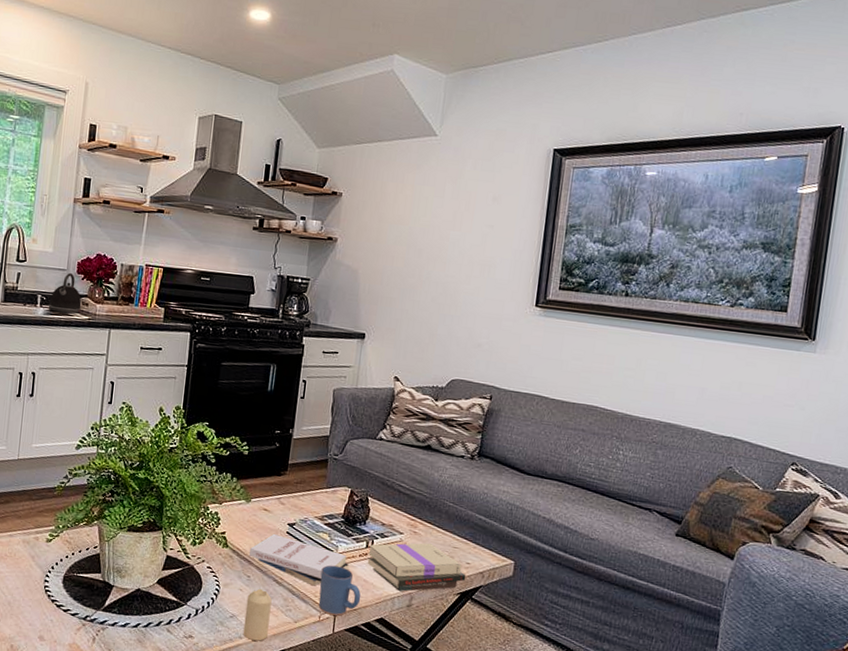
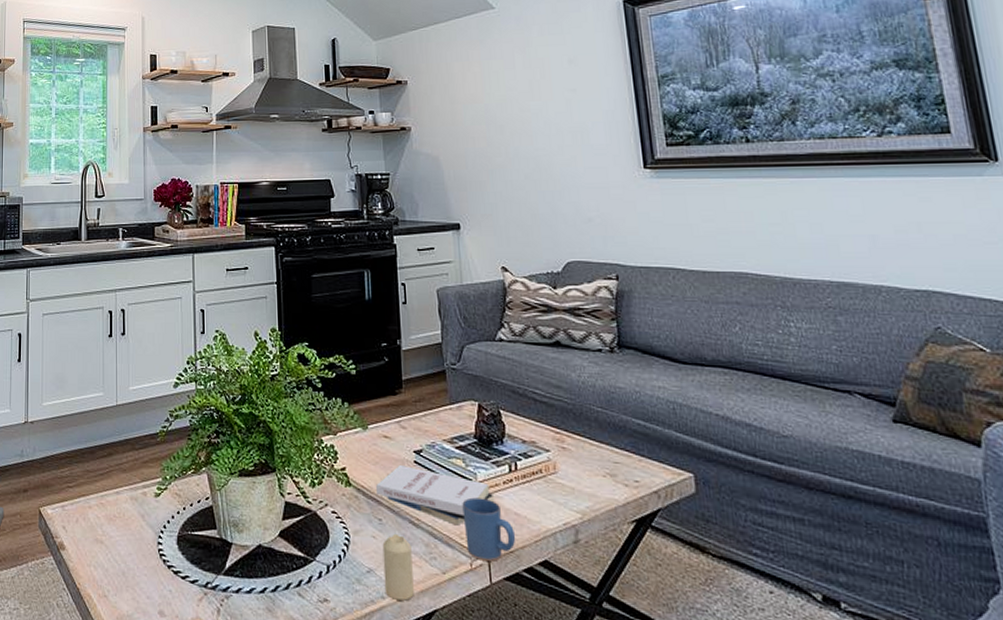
kettle: present [48,272,82,314] -> none [130,201,162,243]
books: present [367,543,466,592] -> none [512,460,639,524]

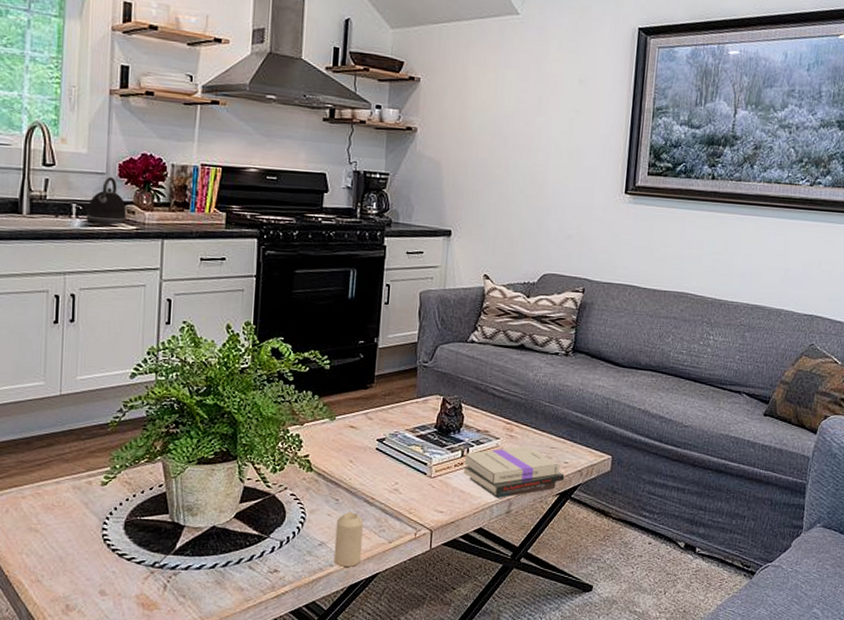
kettle: none [130,201,162,243] -> present [86,176,127,225]
books: present [376,464,495,526] -> none [337,451,445,503]
mug: present [462,497,516,561] -> none [413,478,458,531]
books: none [512,460,639,524] -> present [463,446,565,498]

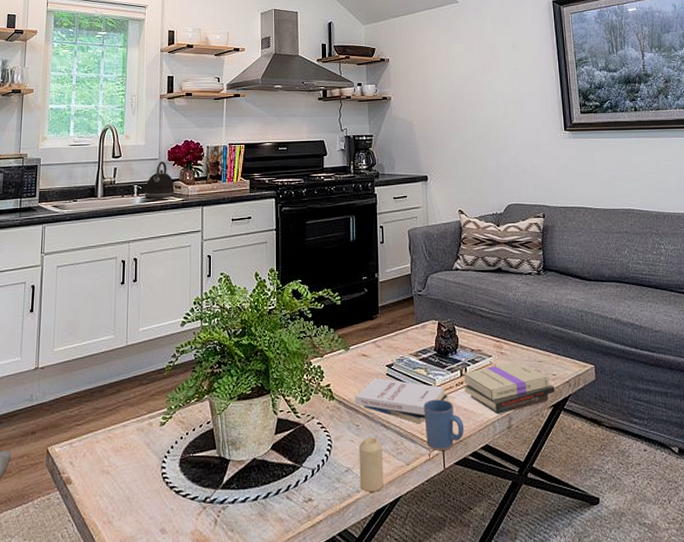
books: none [337,451,445,503] -> present [355,377,449,424]
mug: none [413,478,458,531] -> present [423,399,465,450]

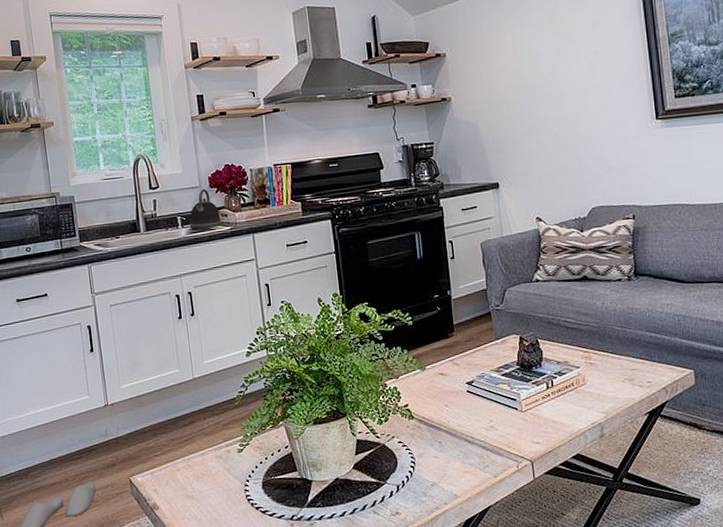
books: present [355,377,449,424] -> none [435,395,536,438]
candle: present [359,436,383,492] -> none [443,451,472,504]
mug: present [423,399,465,450] -> none [508,412,554,462]
books: present [463,362,555,414] -> none [549,371,651,424]

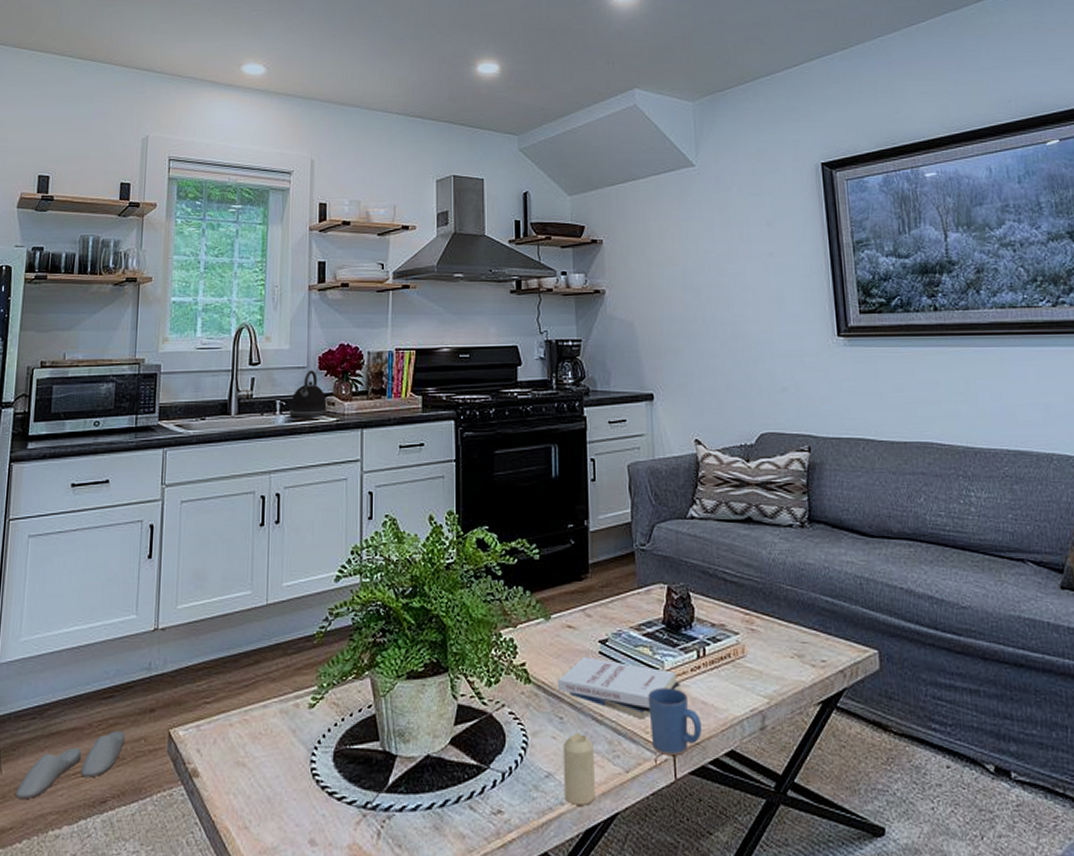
books: none [435,395,536,438] -> present [558,656,682,719]
candle: none [443,451,472,504] -> present [563,732,595,805]
mug: none [508,412,554,462] -> present [648,688,703,755]

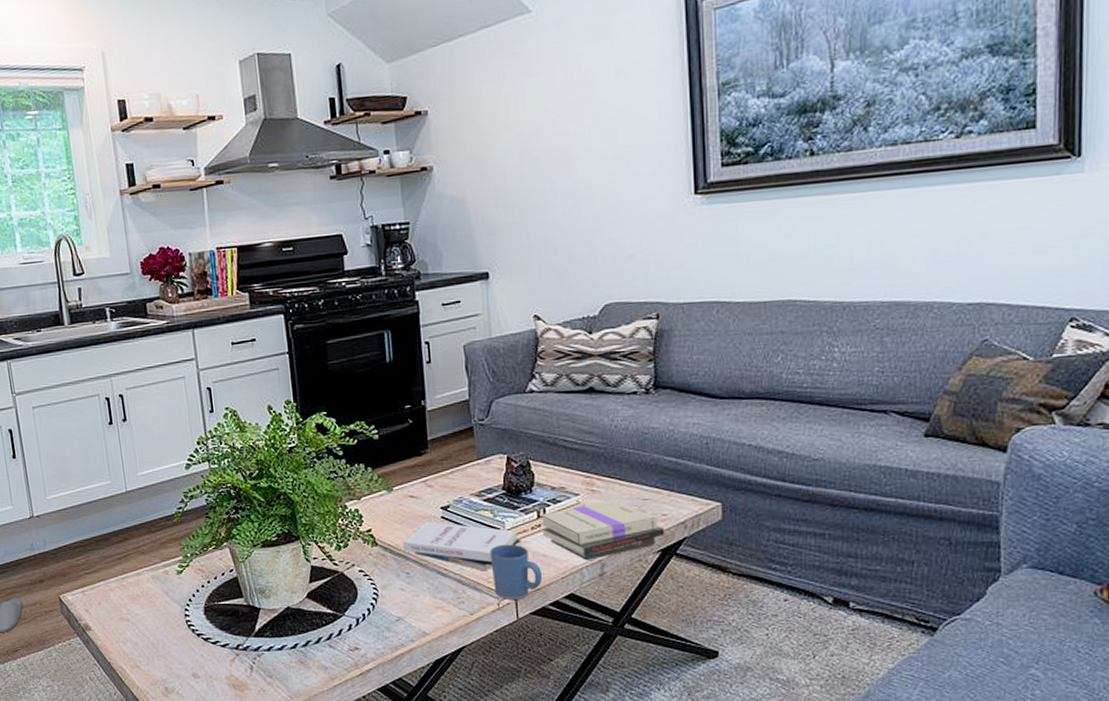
kettle: present [289,369,327,418] -> none [119,275,157,323]
candle: present [563,732,595,805] -> none [410,584,443,642]
books: none [701,642,825,710] -> present [541,500,665,560]

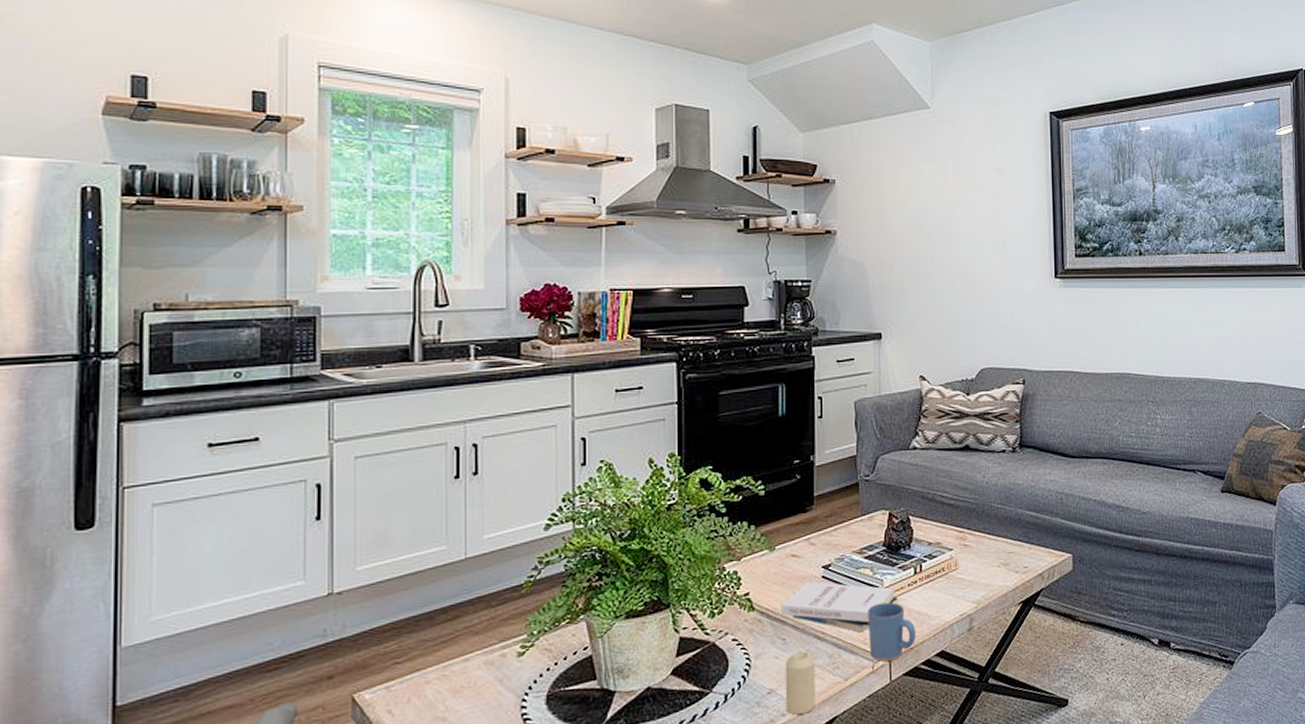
candle: none [410,584,443,642] -> present [785,650,815,715]
books: present [541,500,665,560] -> none [918,554,1026,615]

